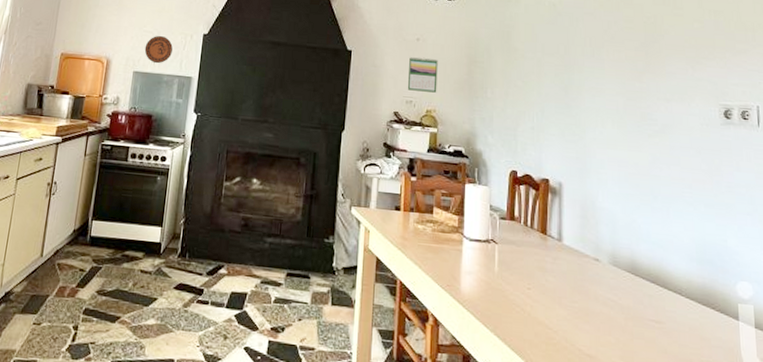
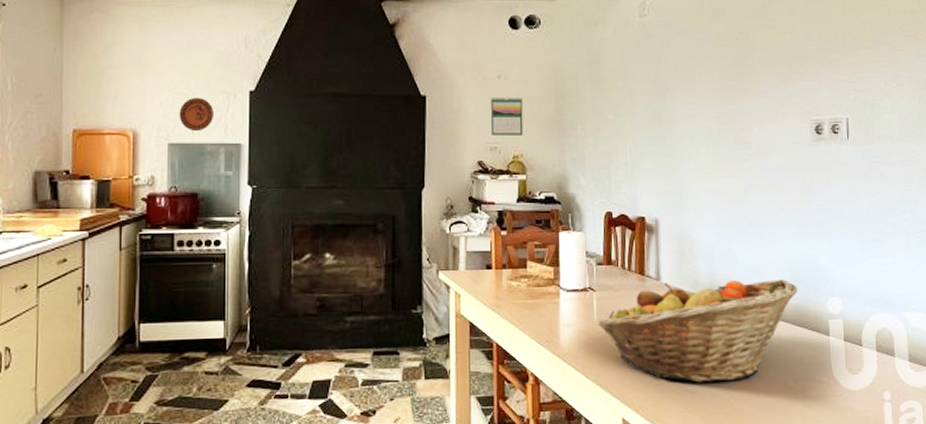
fruit basket: none [499,244,705,353] -> present [599,279,798,383]

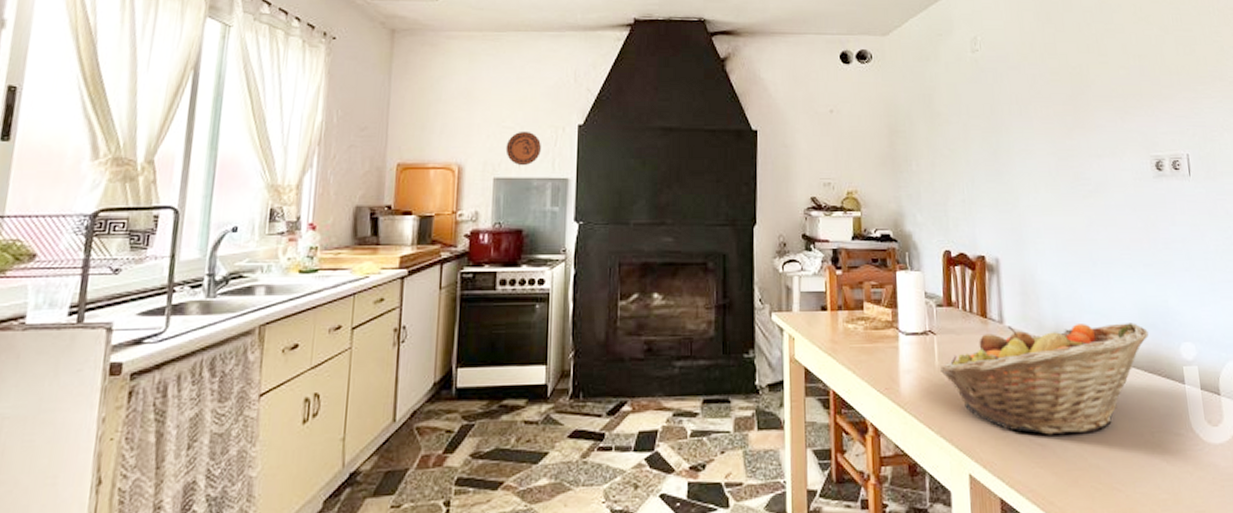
calendar: present [490,96,523,136] -> none [823,131,857,171]

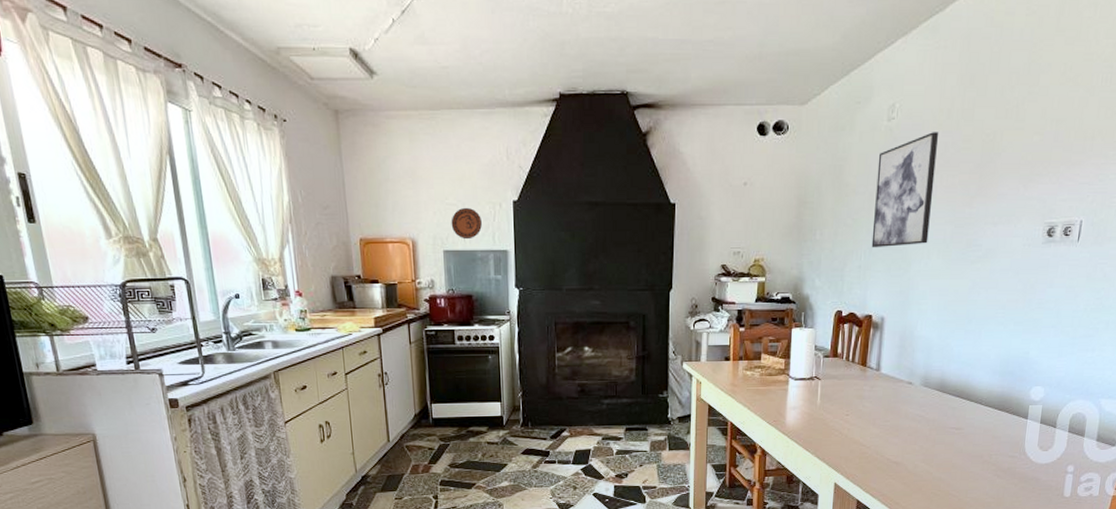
fruit basket: present [940,323,1149,435] -> none [821,370,1005,456]
wall art: none [967,64,1033,181] -> present [871,132,939,248]

